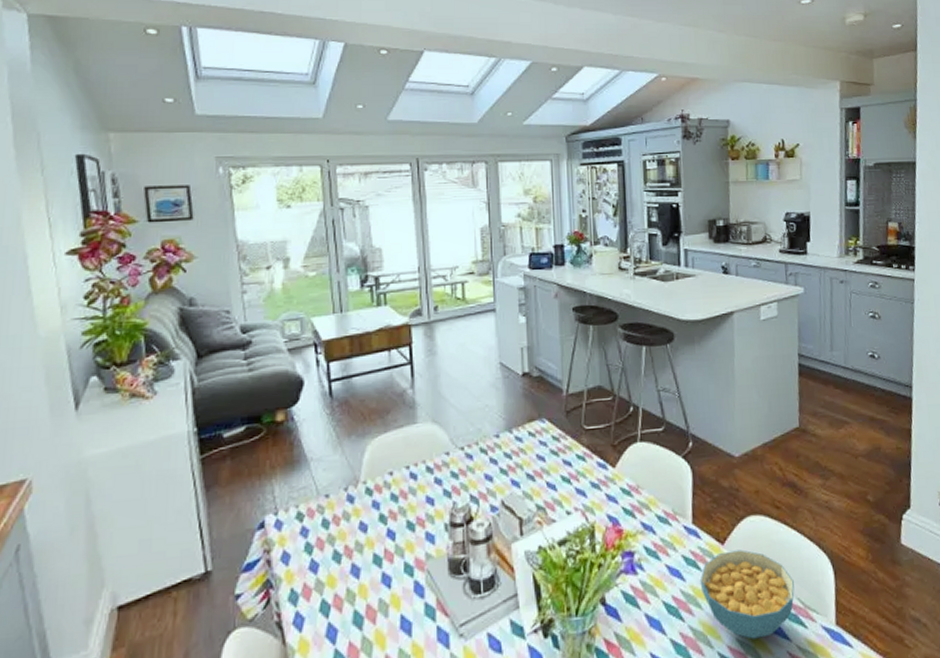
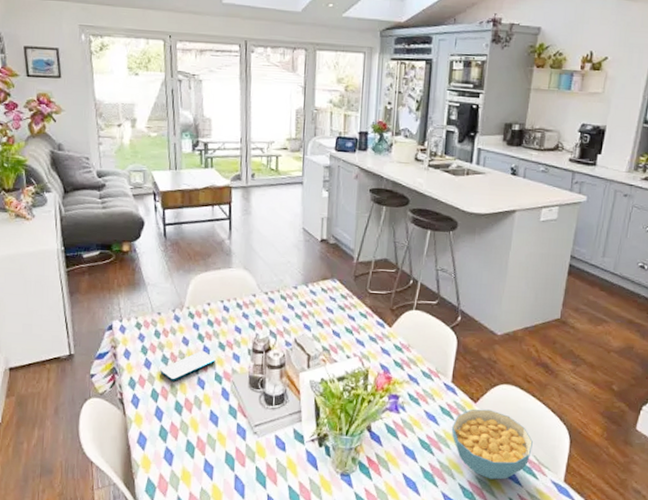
smartphone: none [331,536,404,585] -> present [160,351,216,381]

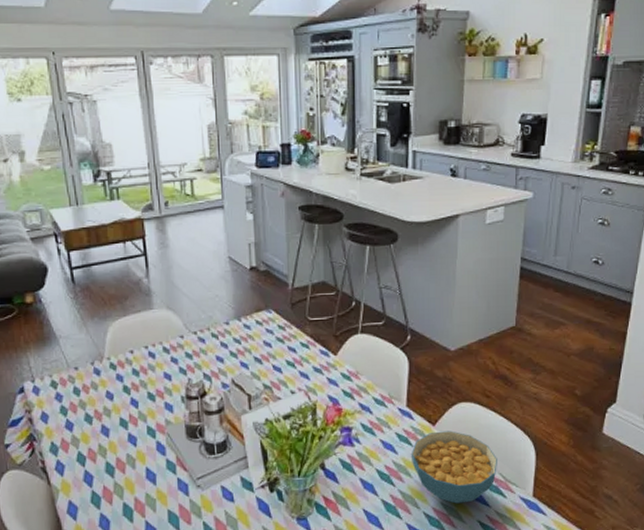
smartphone: present [160,351,216,381] -> none [84,404,146,441]

